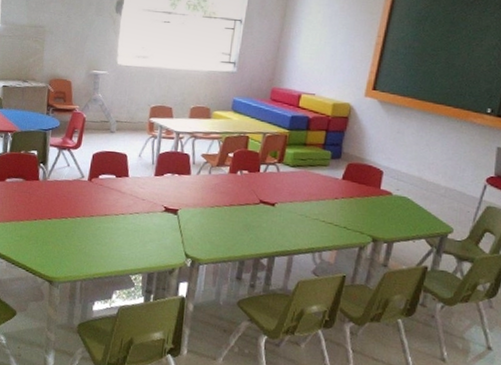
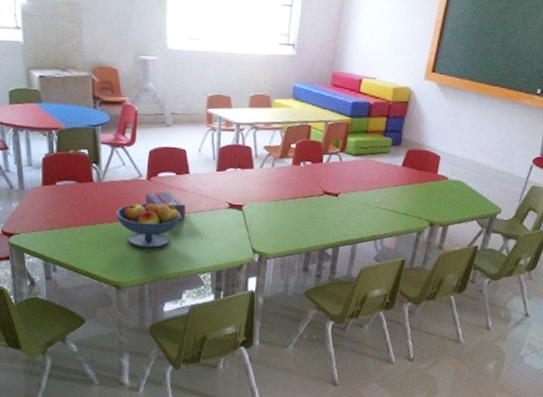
fruit bowl: none [56,201,118,247] -> present [115,202,181,249]
tissue box: none [84,192,122,221] -> present [144,191,185,220]

